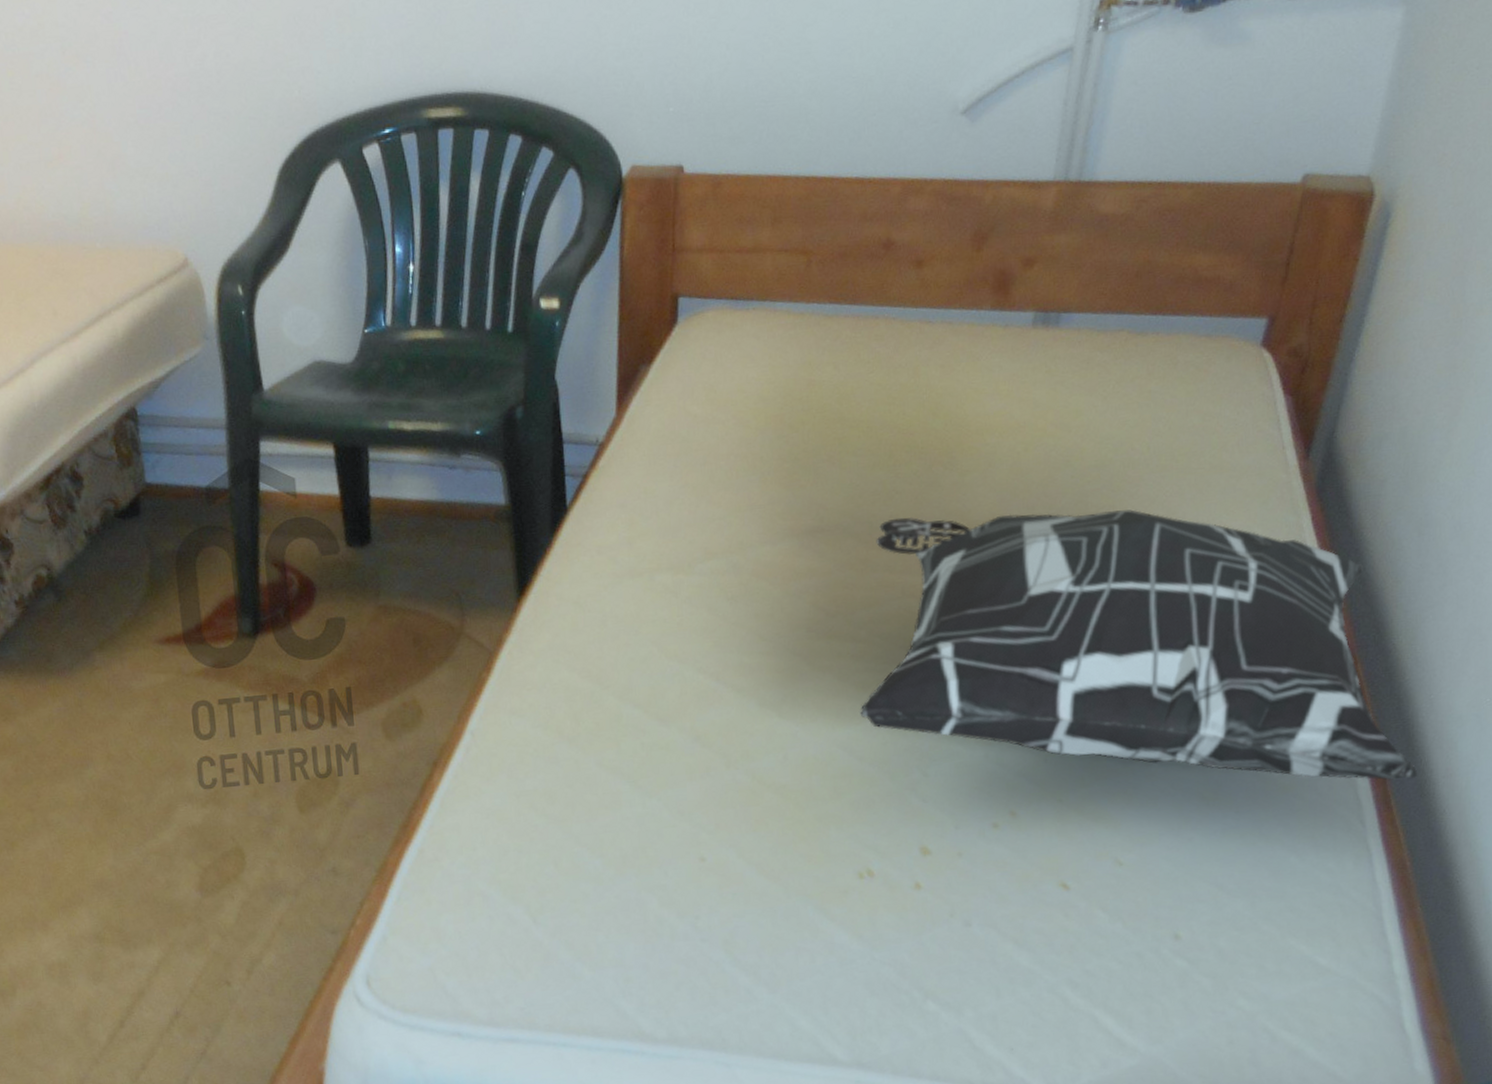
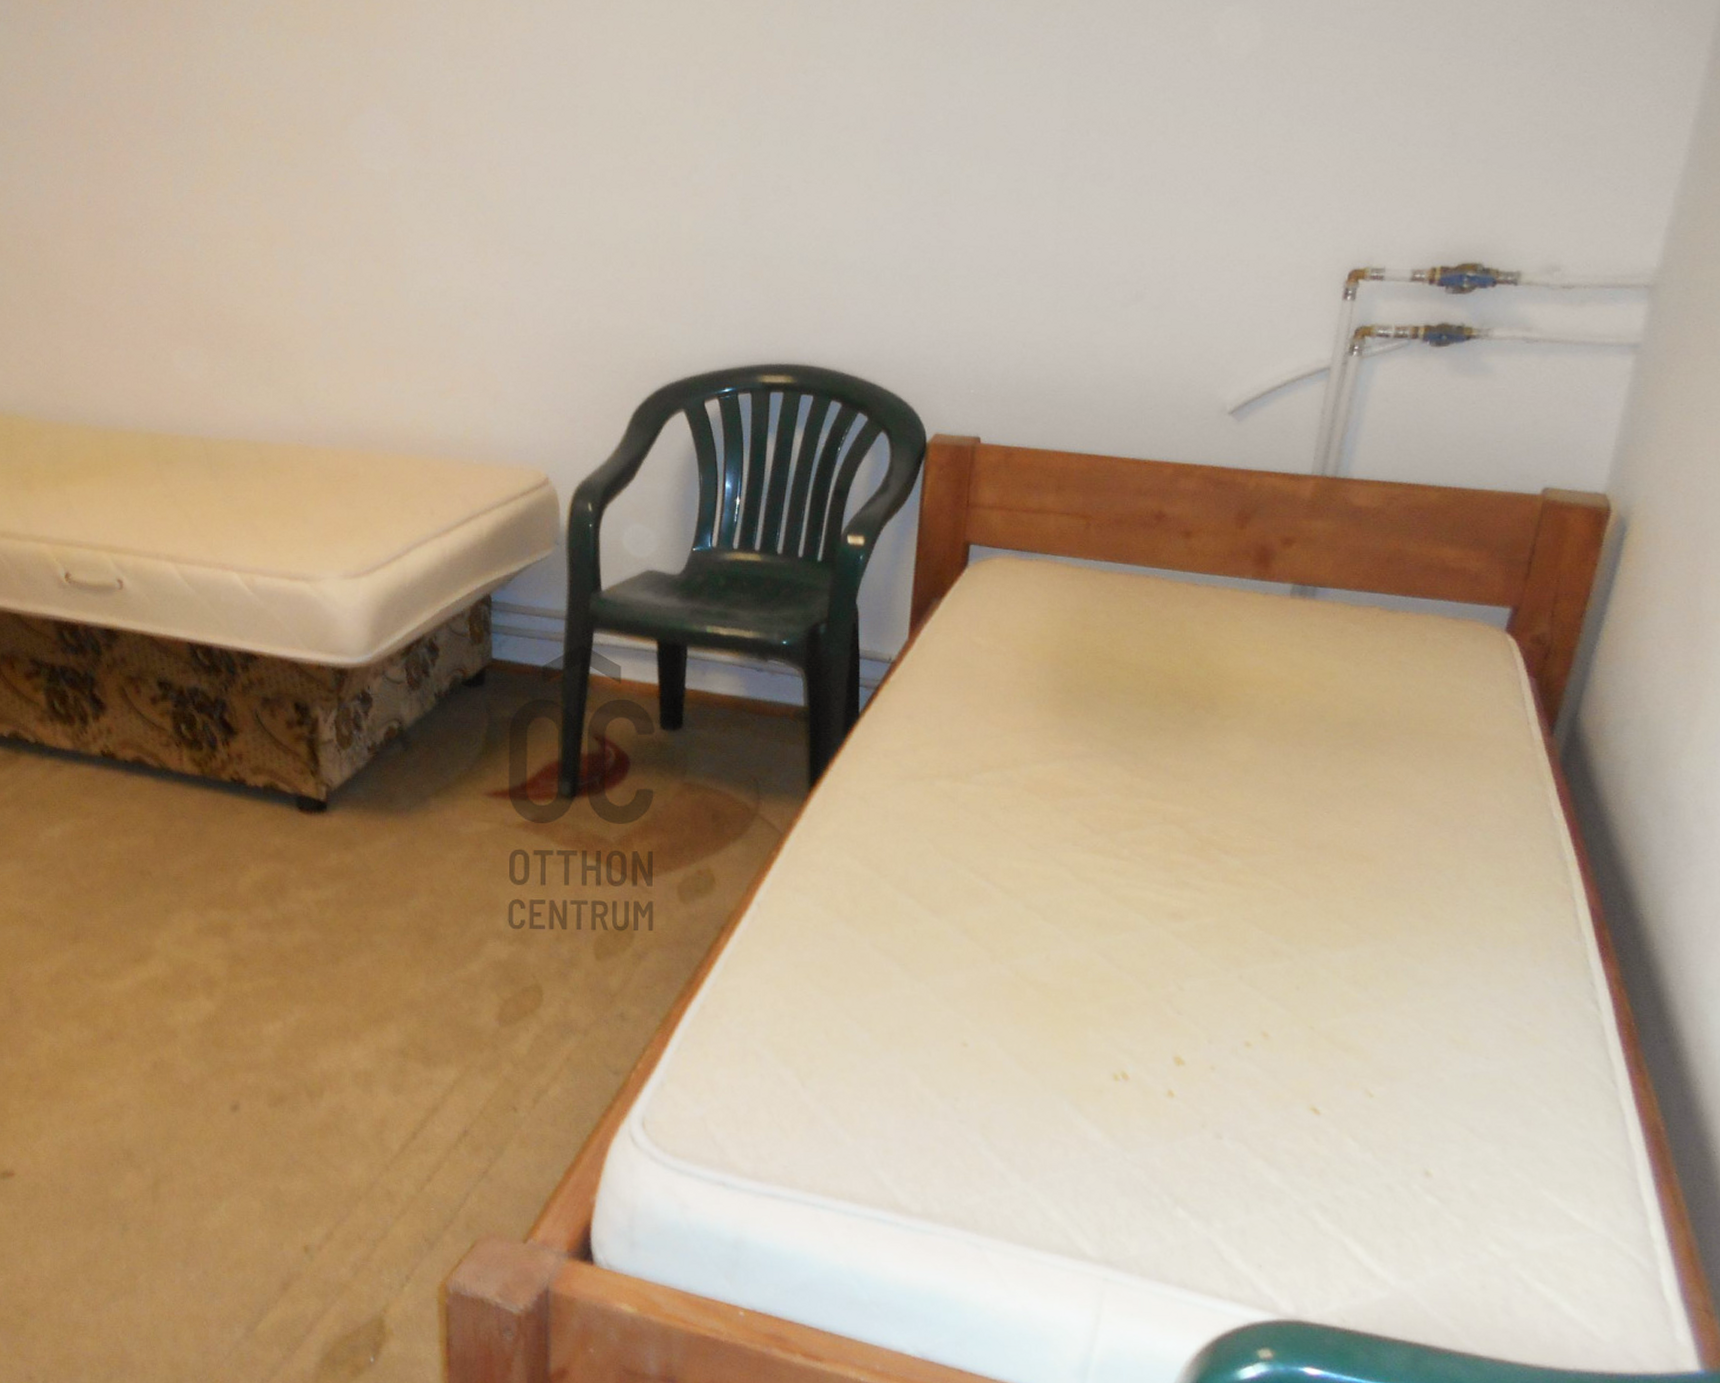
decorative pillow: present [860,509,1418,780] -> none [1120,751,1670,1045]

